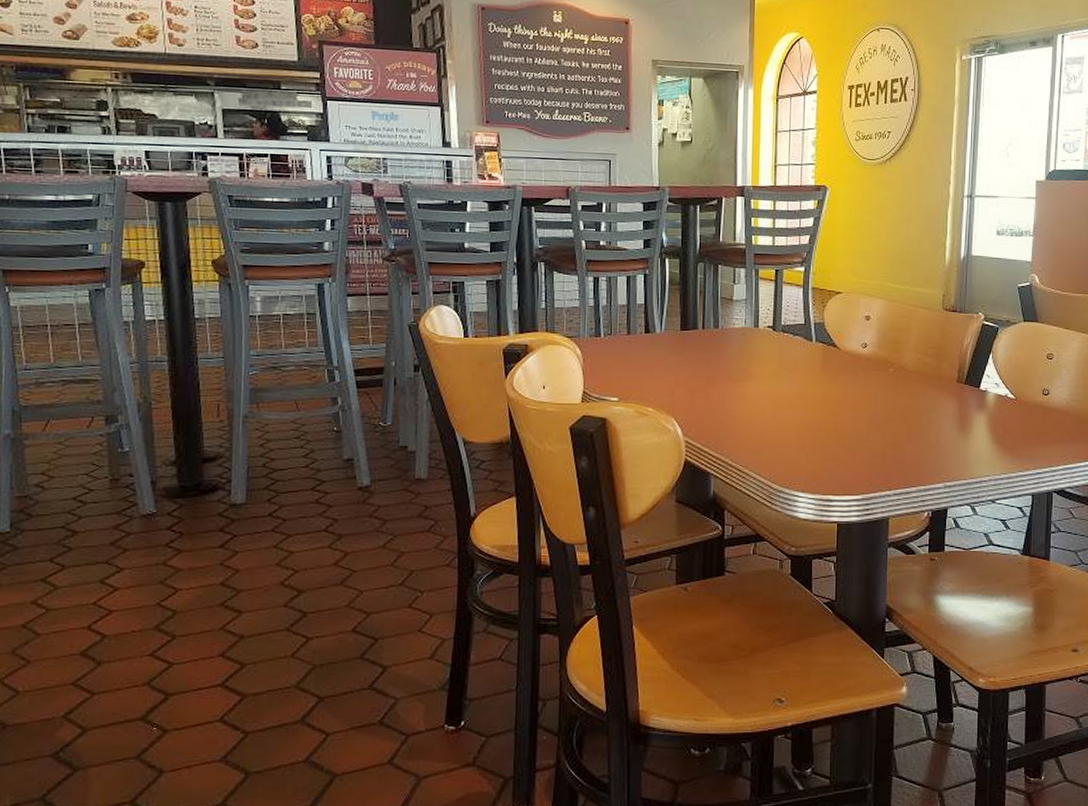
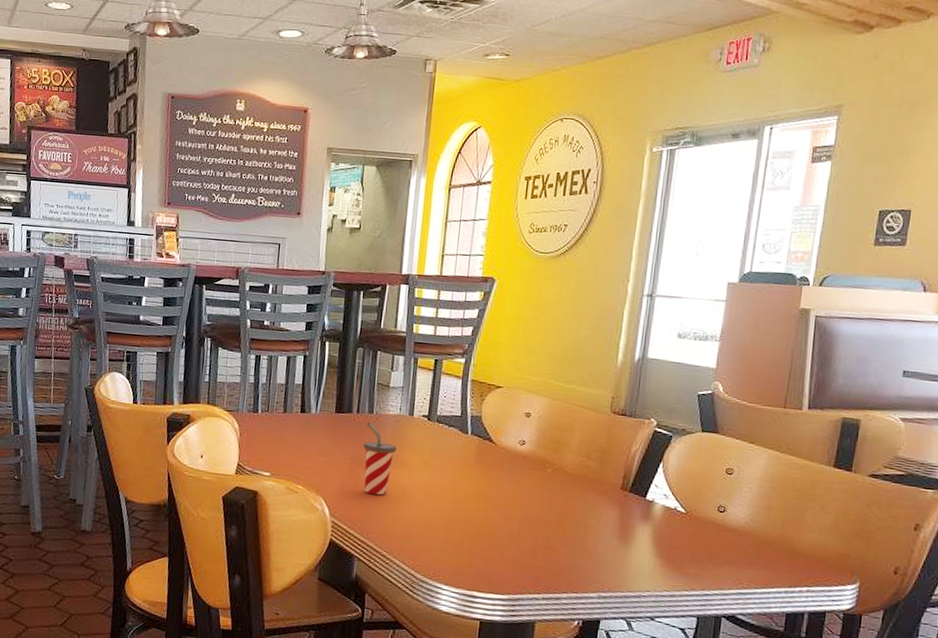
beverage cup: none [711,338,745,409] -> present [363,423,397,495]

